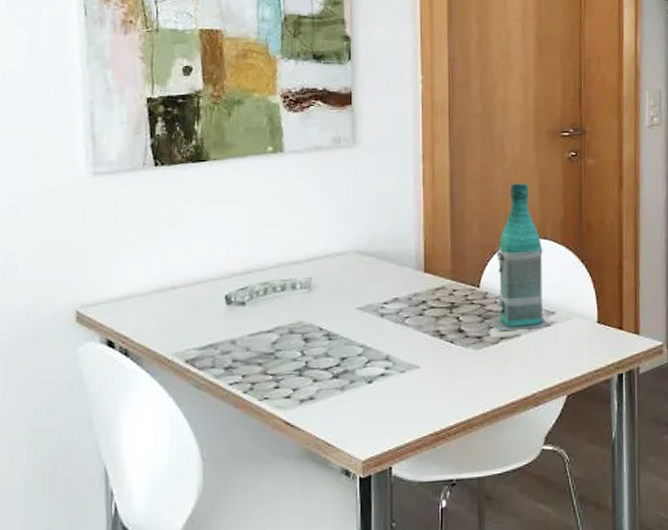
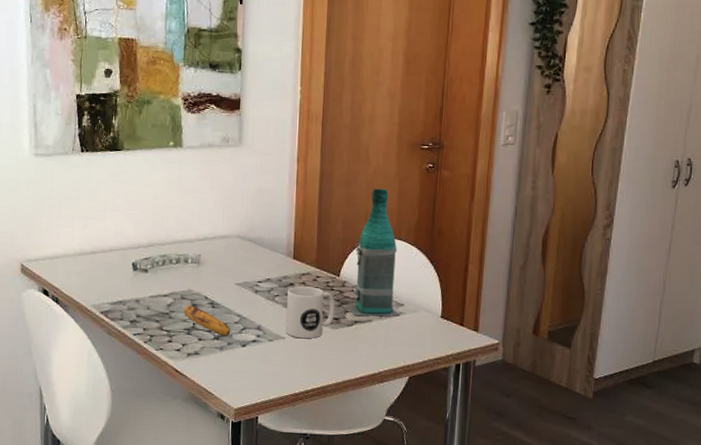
banana: none [292,340,353,373] -> present [183,305,231,336]
mug: none [418,302,477,366] -> present [285,286,335,339]

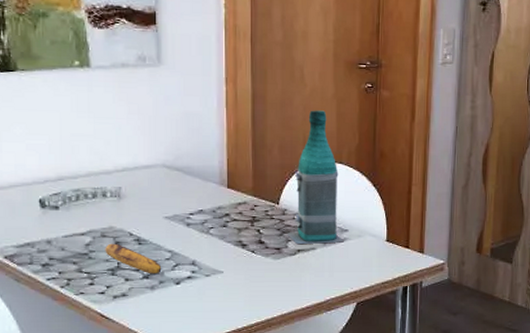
mug: present [285,286,335,339] -> none [222,216,276,272]

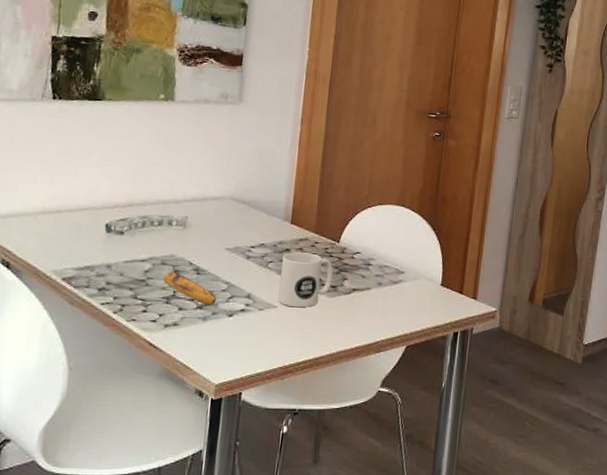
mug: none [222,216,276,272] -> present [278,252,333,308]
bottle: present [287,110,344,244] -> none [344,154,400,284]

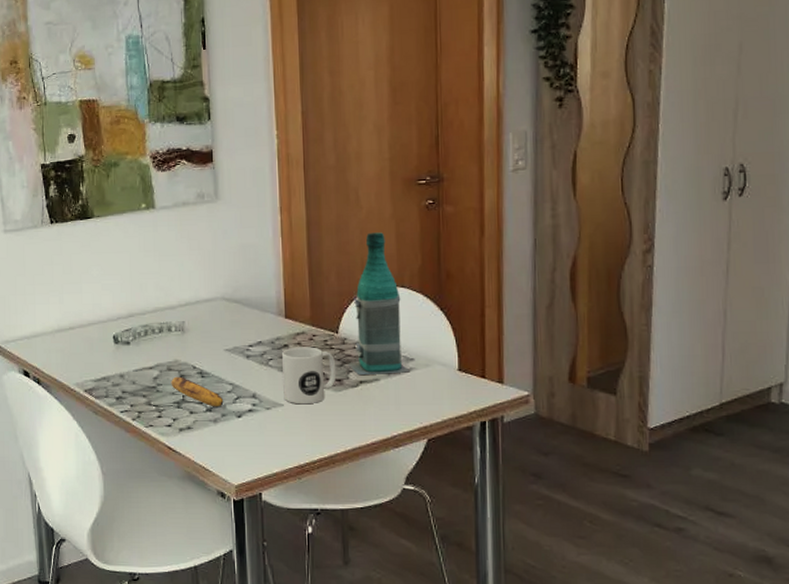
bottle: none [344,154,400,284] -> present [348,232,410,374]

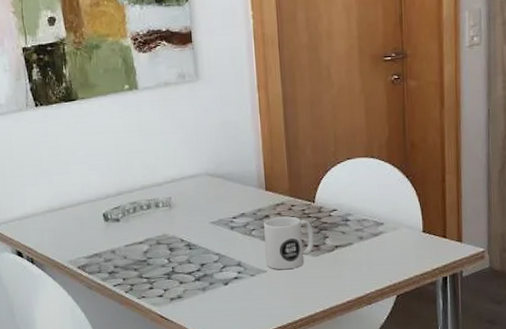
banana: present [171,376,224,407] -> none [160,249,211,277]
bottle: present [348,232,410,374] -> none [324,107,380,240]

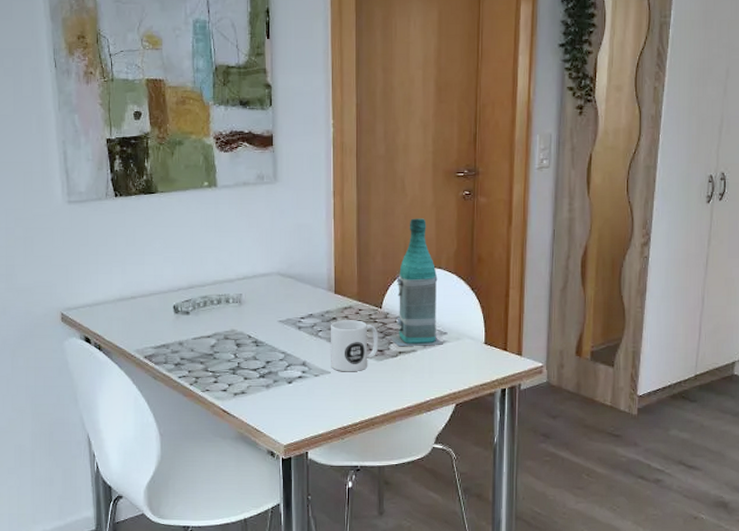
bottle: none [324,107,380,240] -> present [389,218,443,346]

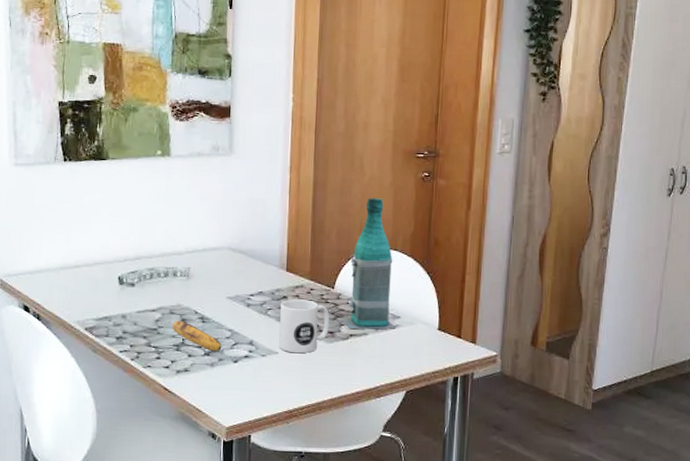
banana: none [227,345,276,374] -> present [172,320,222,352]

